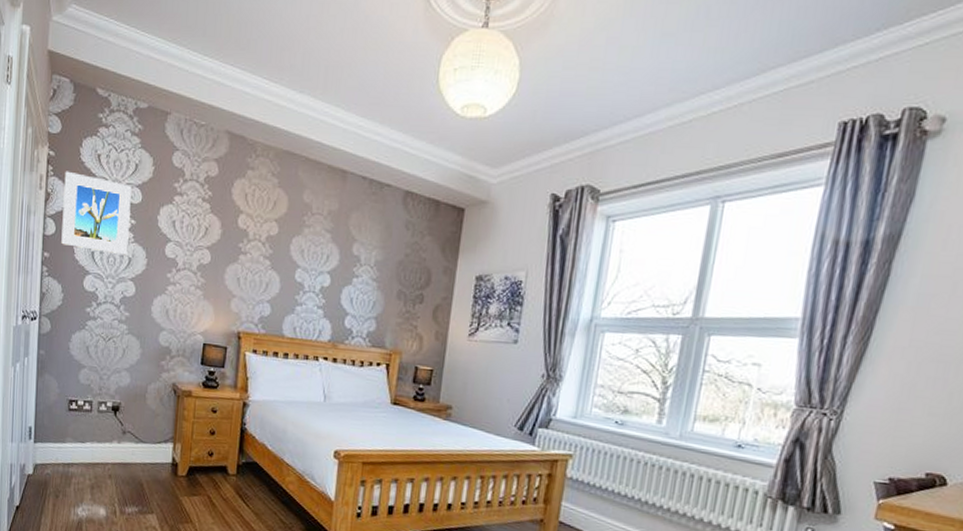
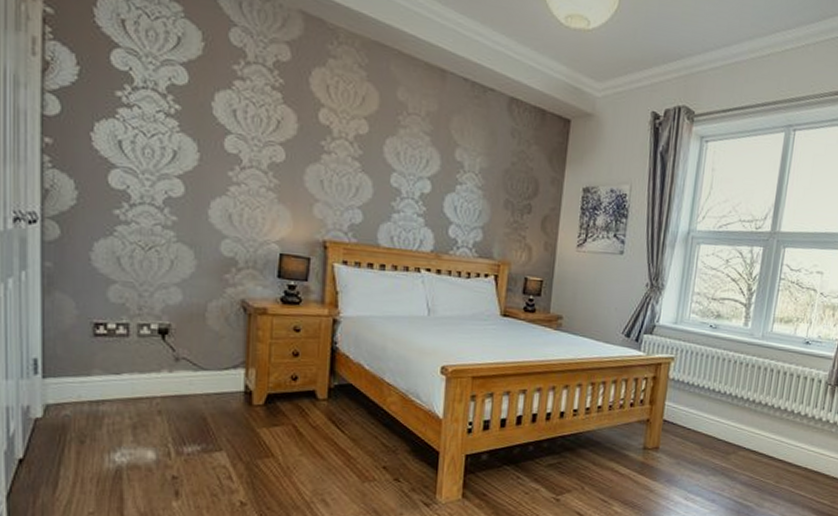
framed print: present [61,171,132,256] -> none [71,35,173,147]

